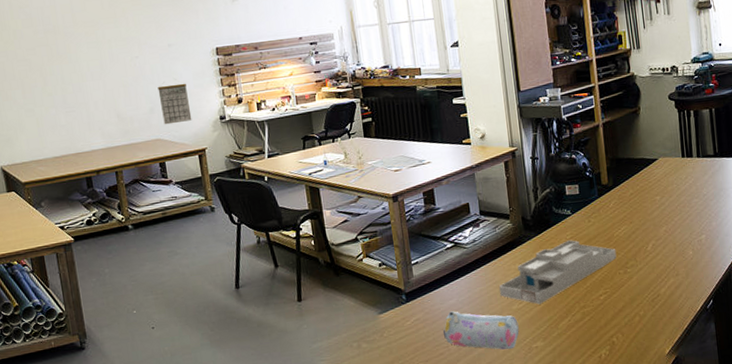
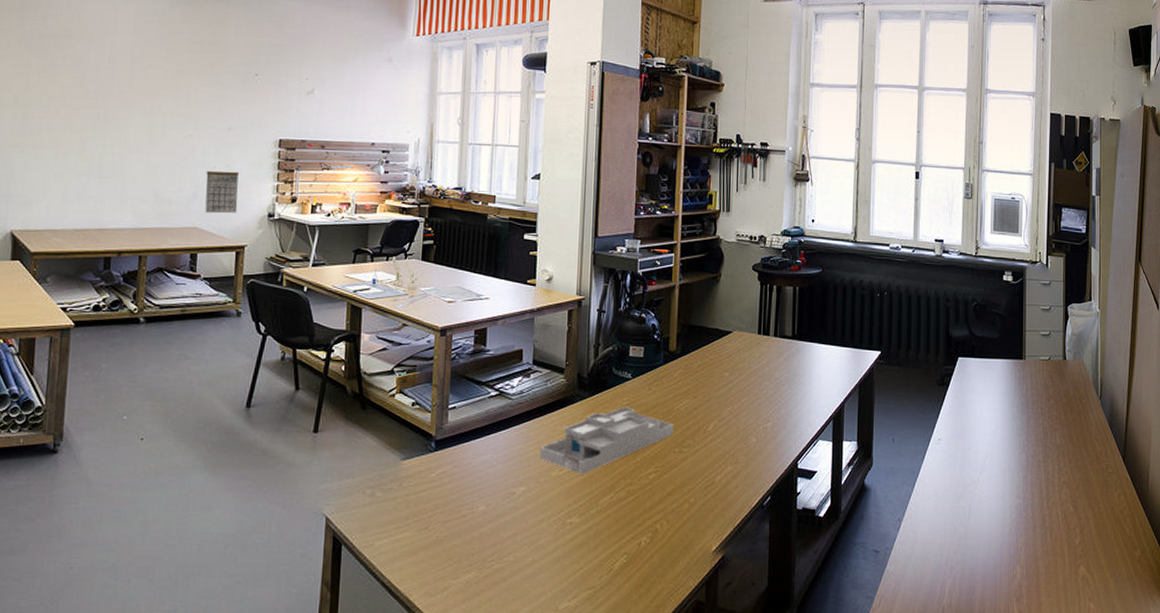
pencil case: present [442,311,519,350] -> none [469,468,555,522]

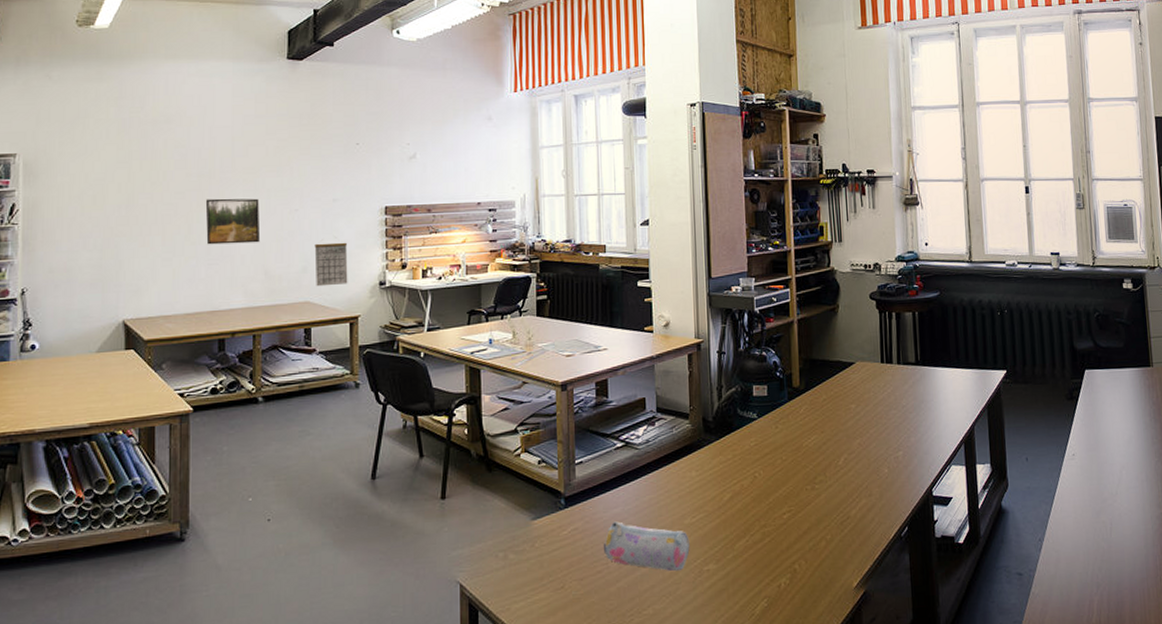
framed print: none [99,117,155,165] -> present [205,198,261,245]
pencil case: none [469,468,555,522] -> present [603,521,690,572]
desk organizer: present [539,407,674,475] -> none [670,447,804,520]

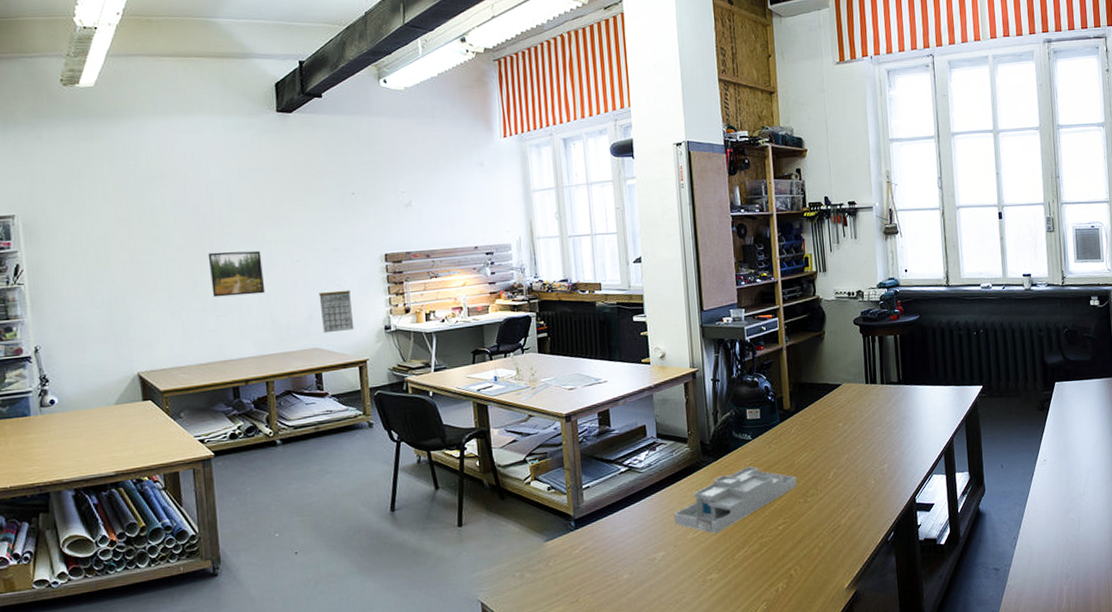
pencil case: present [603,521,690,572] -> none [612,539,694,582]
desk organizer: none [670,447,804,520] -> present [673,466,797,534]

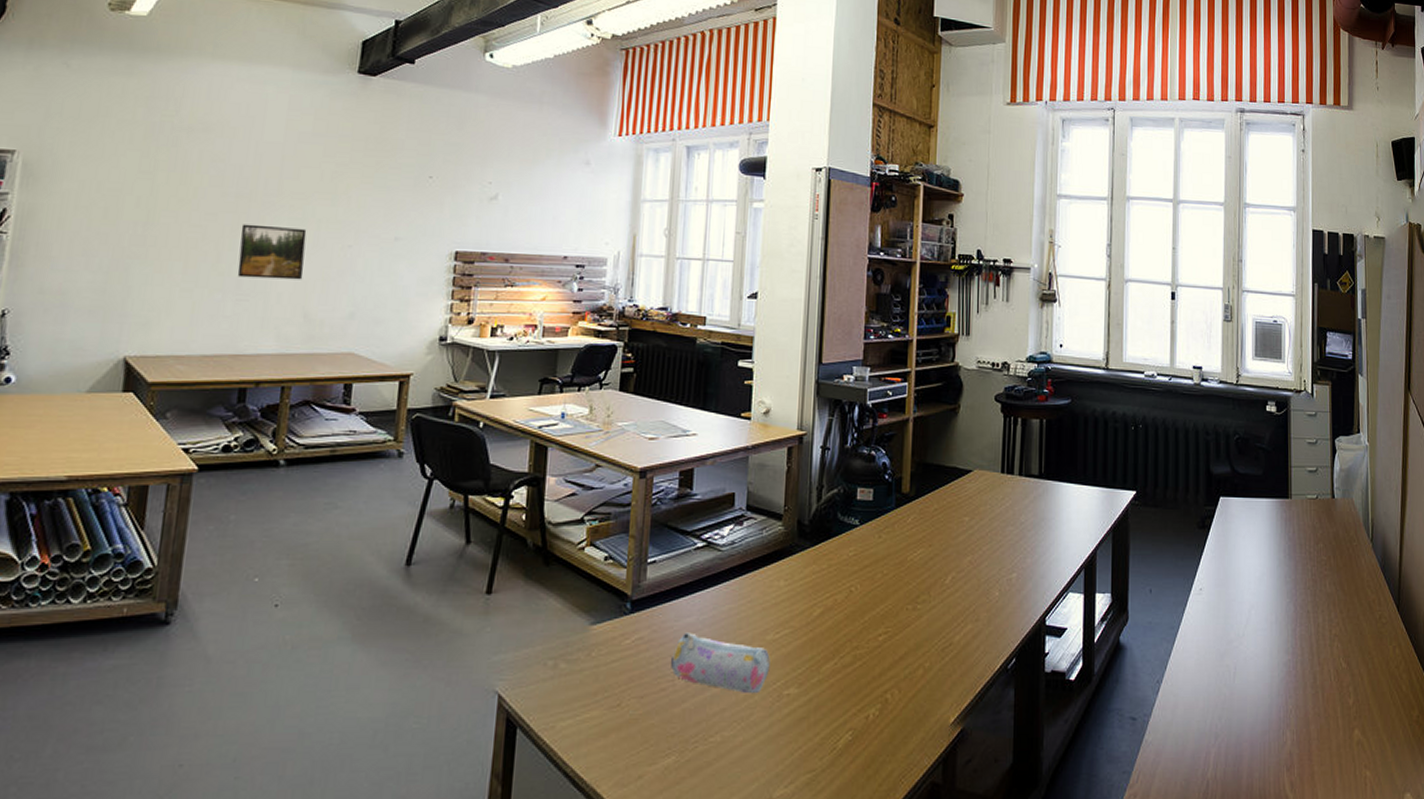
calendar: present [319,290,355,334] -> none [363,286,406,337]
pencil case: none [612,539,694,582] -> present [670,632,770,694]
desk organizer: present [673,466,797,534] -> none [752,558,907,638]

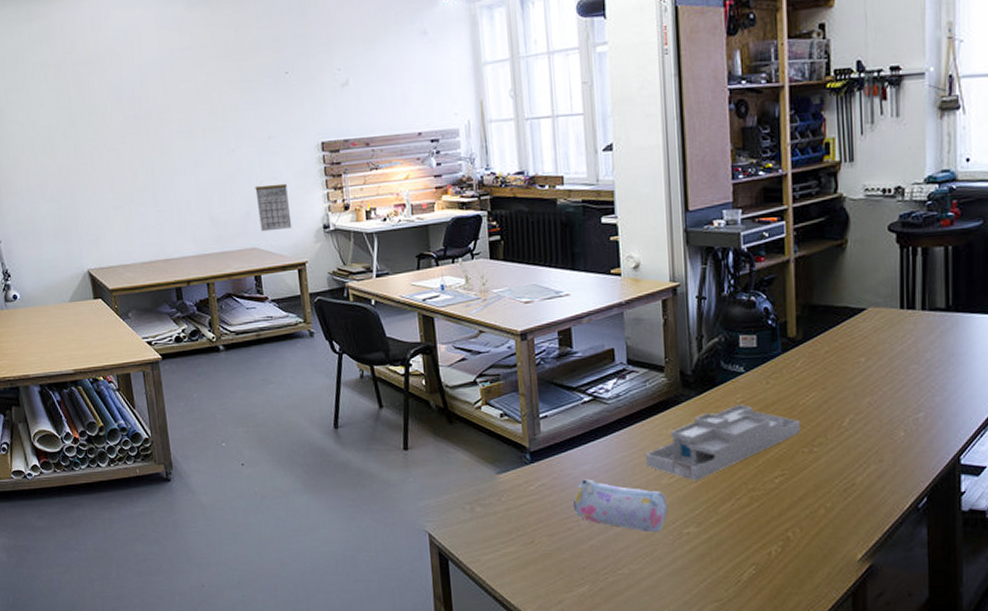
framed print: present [237,224,307,280] -> none [145,139,203,191]
calendar: none [363,286,406,337] -> present [255,183,292,232]
desk organizer: none [752,558,907,638] -> present [645,404,801,481]

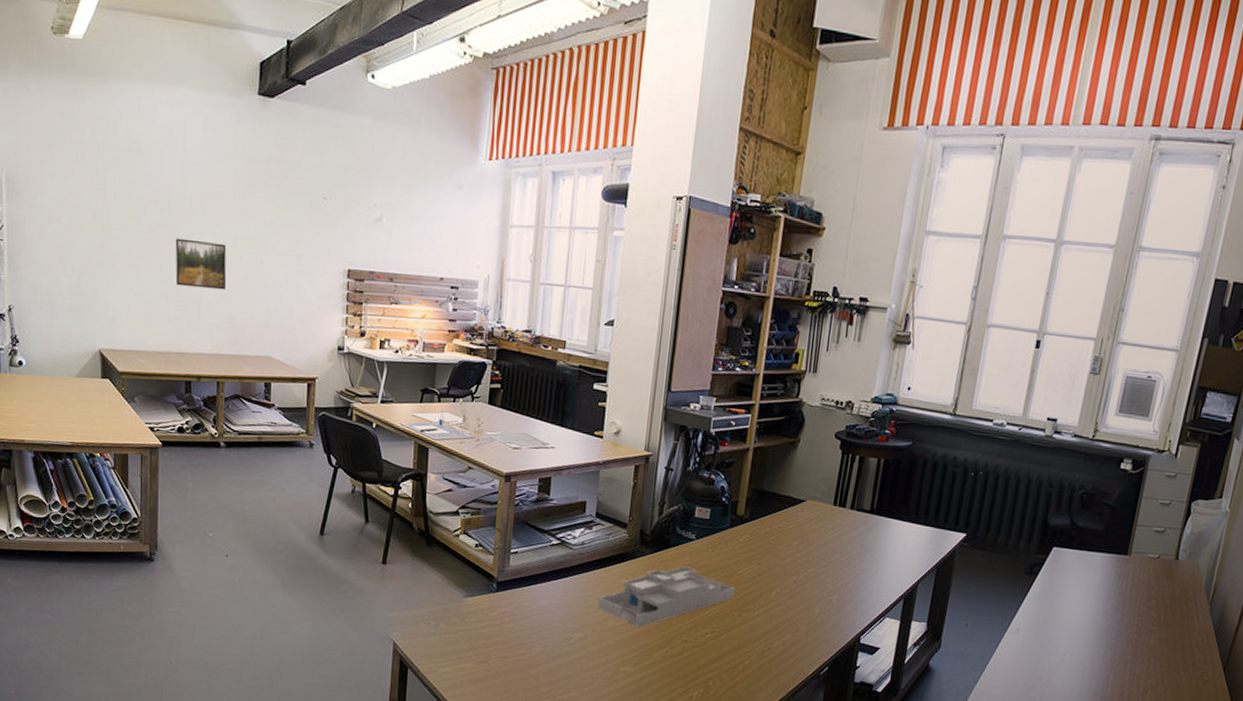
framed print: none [145,139,203,191] -> present [175,238,227,290]
calendar: present [255,183,292,232] -> none [277,298,309,344]
pencil case: present [572,479,668,533] -> none [528,612,611,668]

